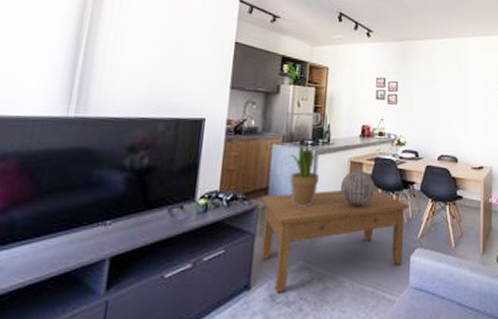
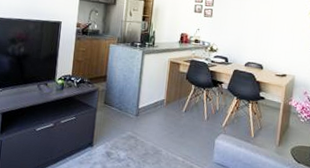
coffee table: present [260,189,409,293] -> none [100,81,217,152]
potted plant: present [289,145,319,206] -> none [122,46,145,93]
decorative sphere: present [340,170,375,207] -> none [161,68,189,97]

